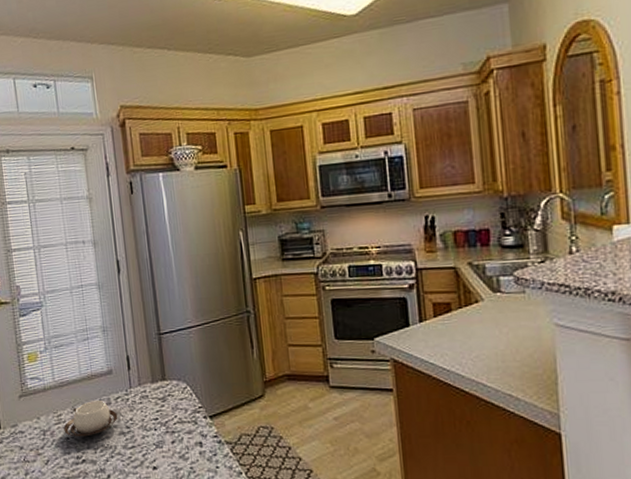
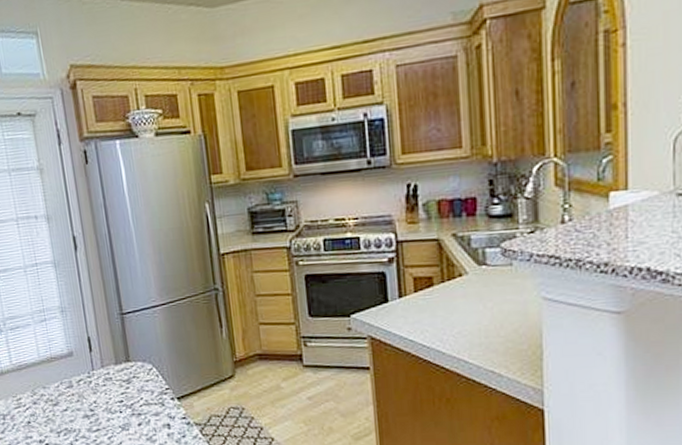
cup: present [63,400,118,437] -> none [24,383,81,421]

